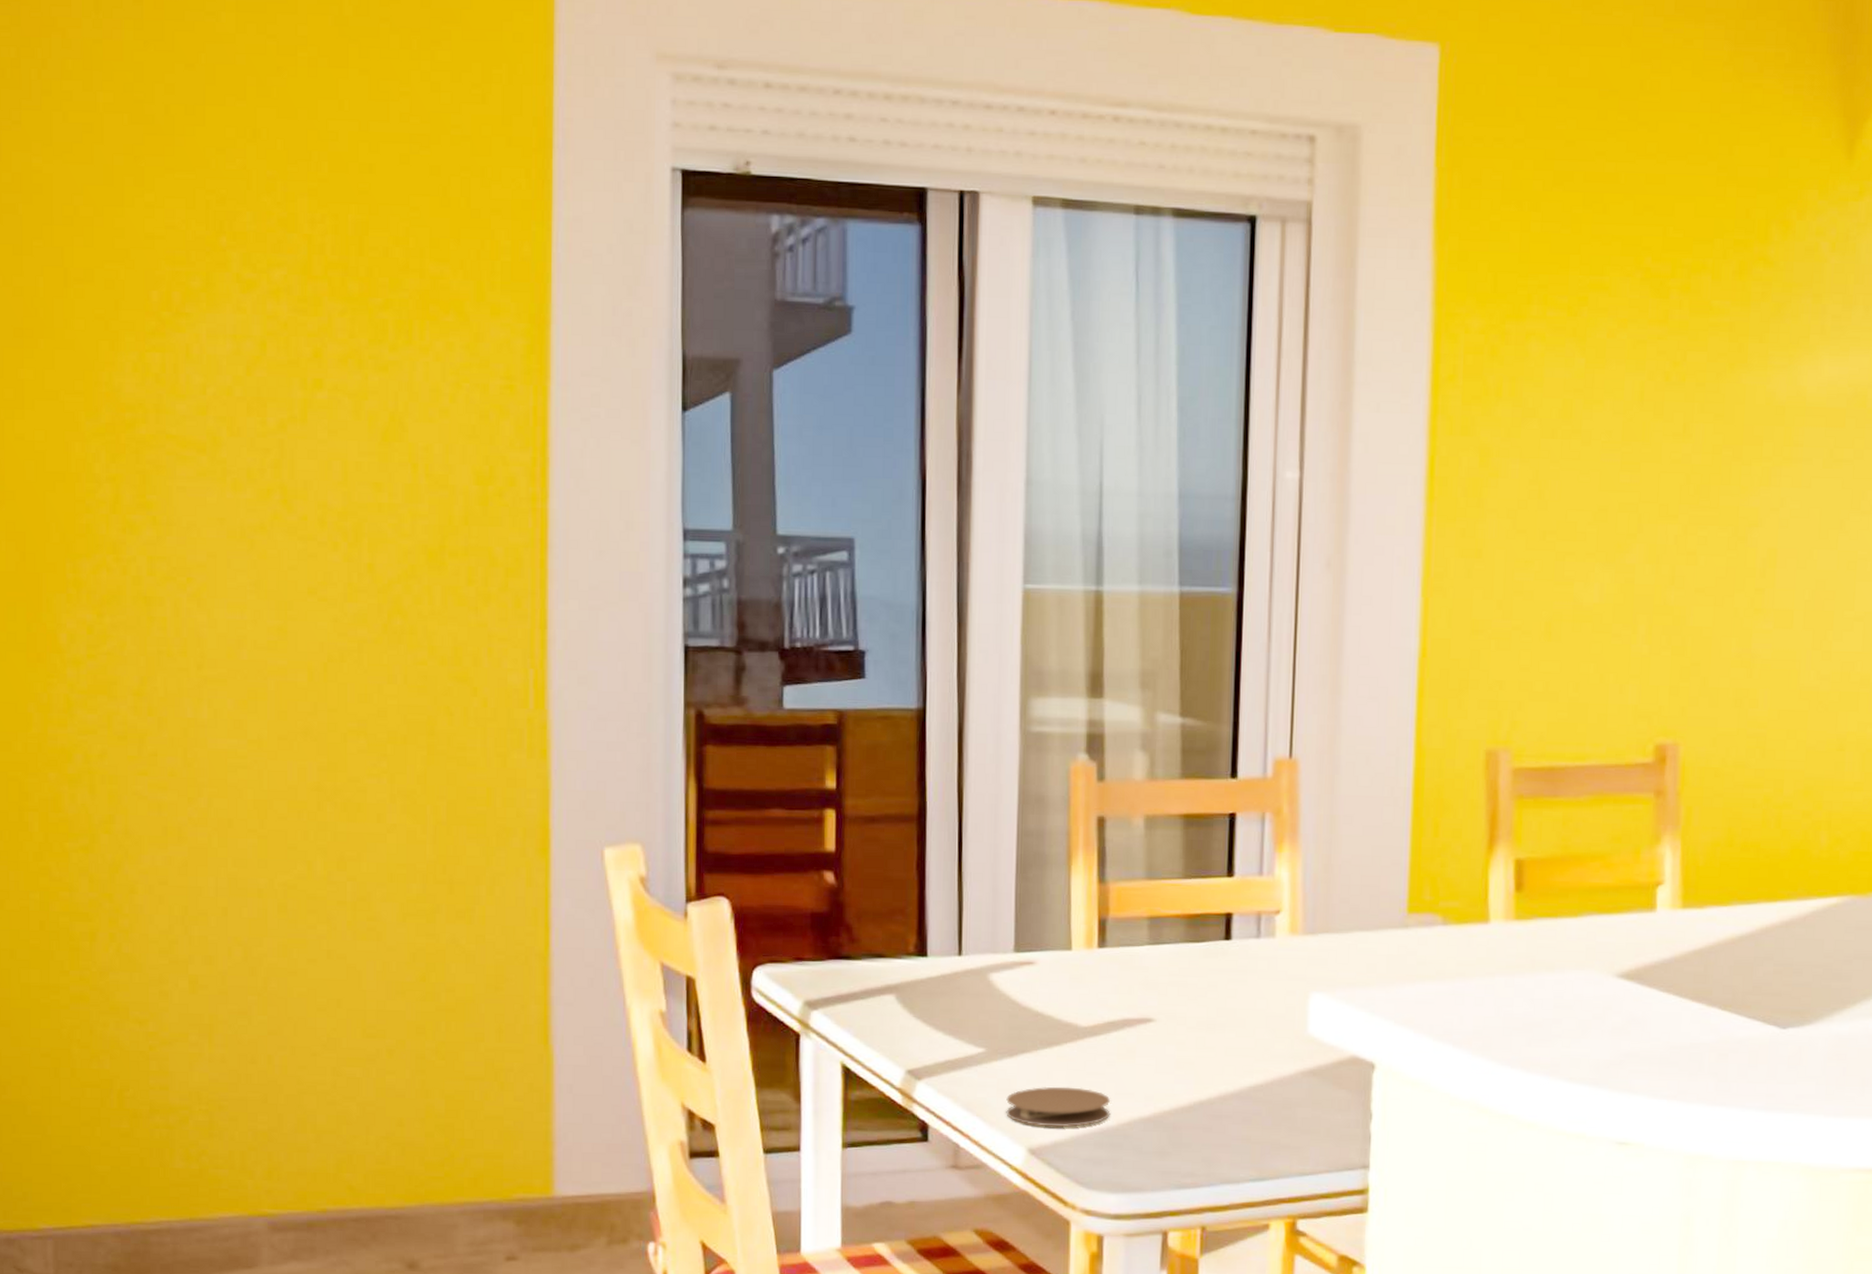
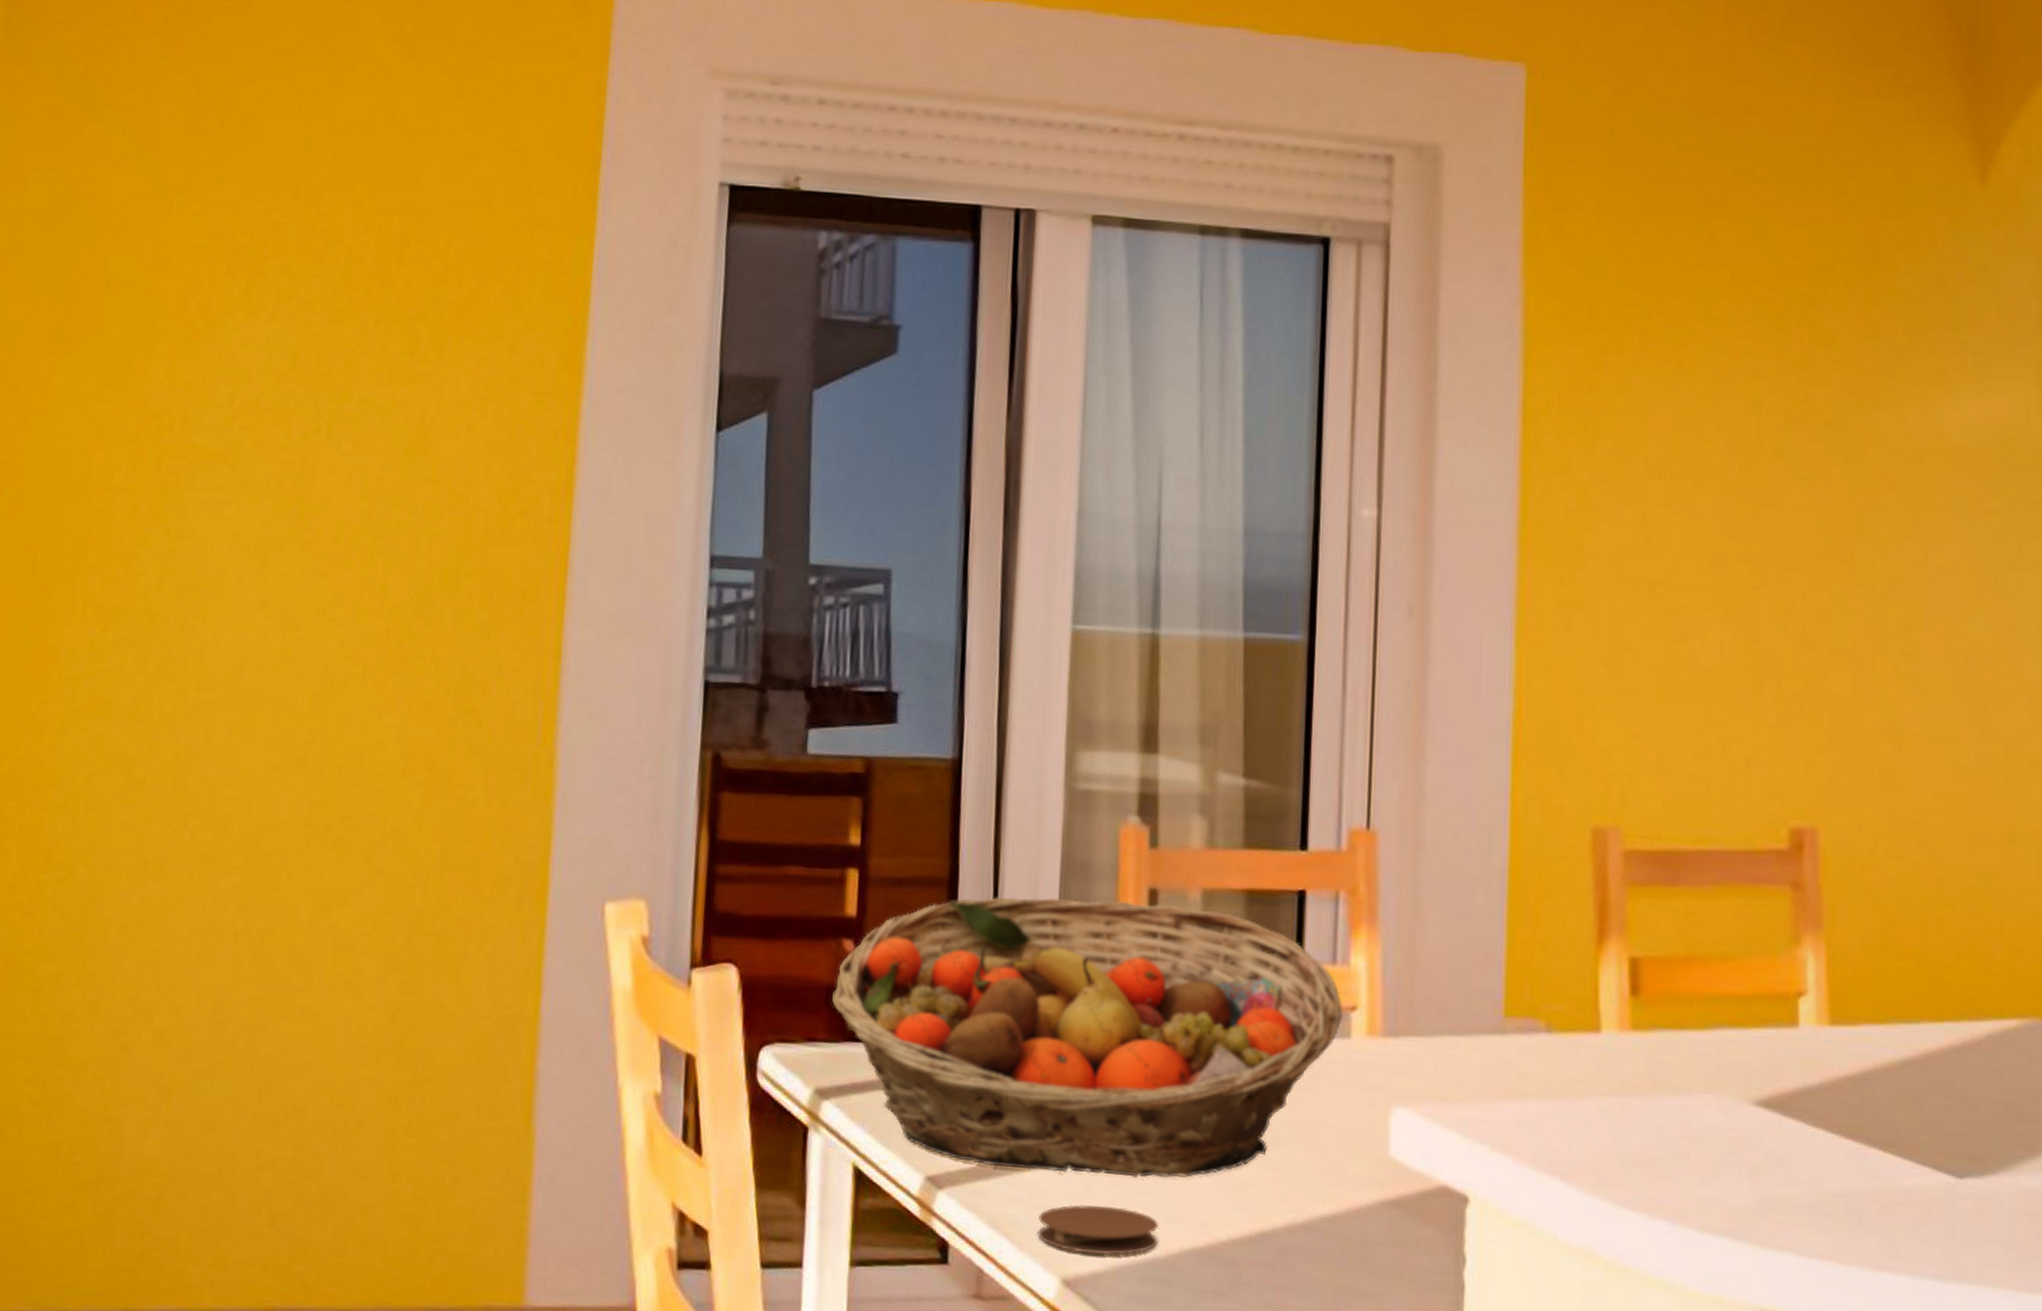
fruit basket: none [816,828,1269,1062] -> present [832,897,1343,1177]

